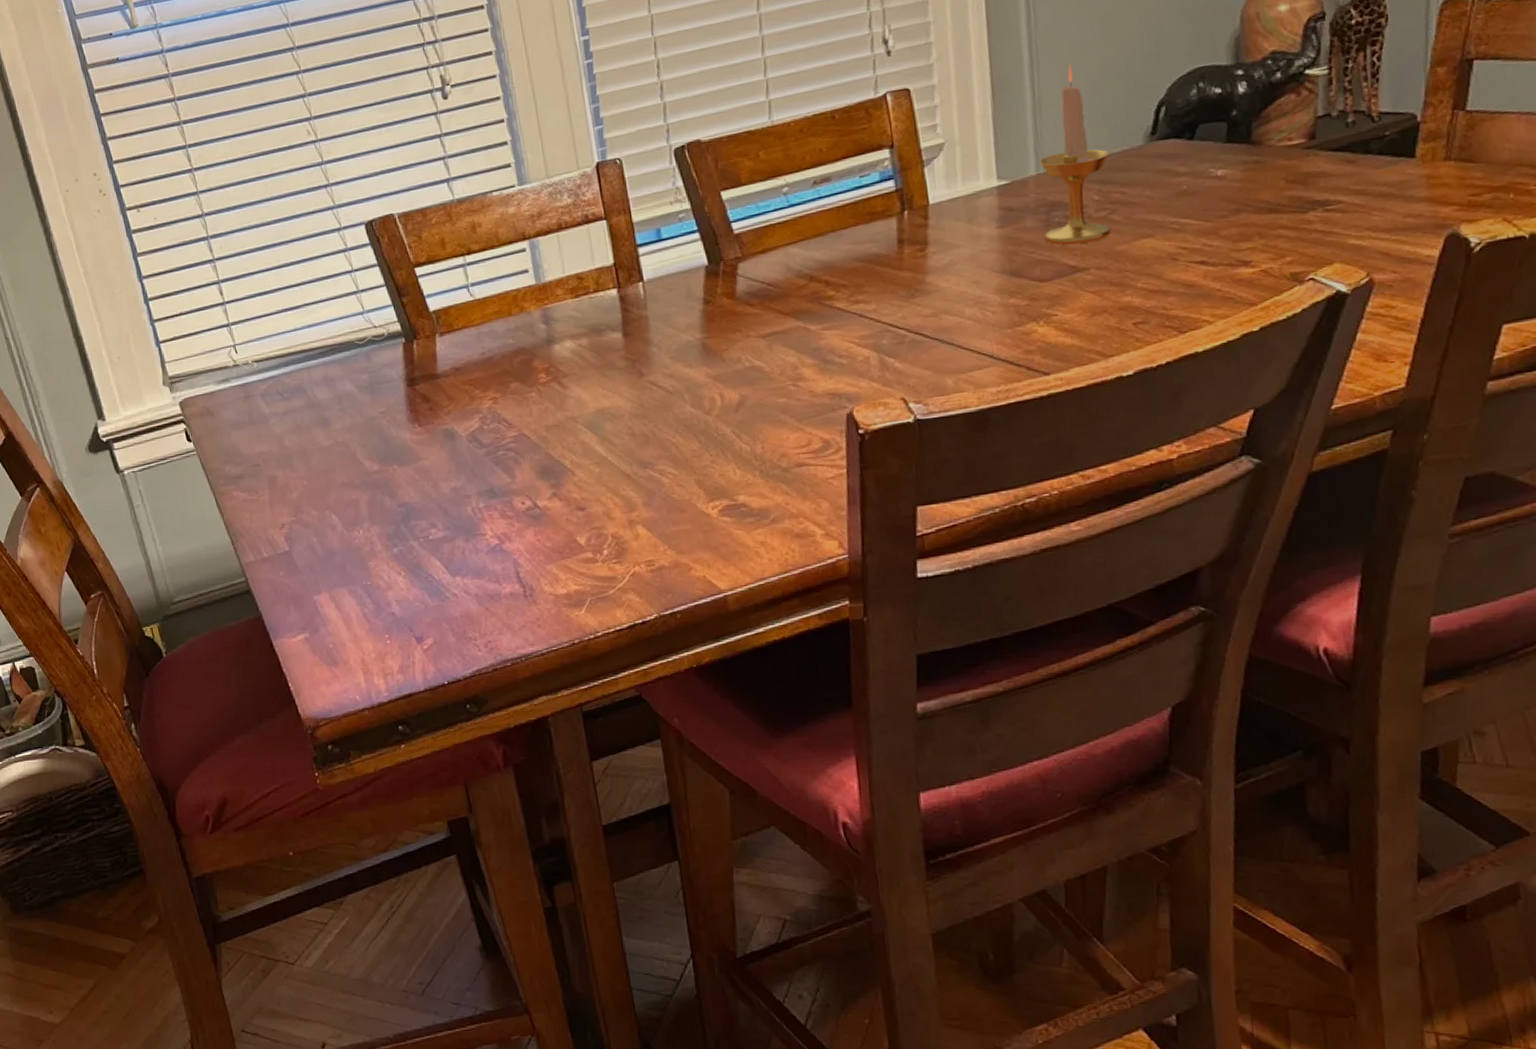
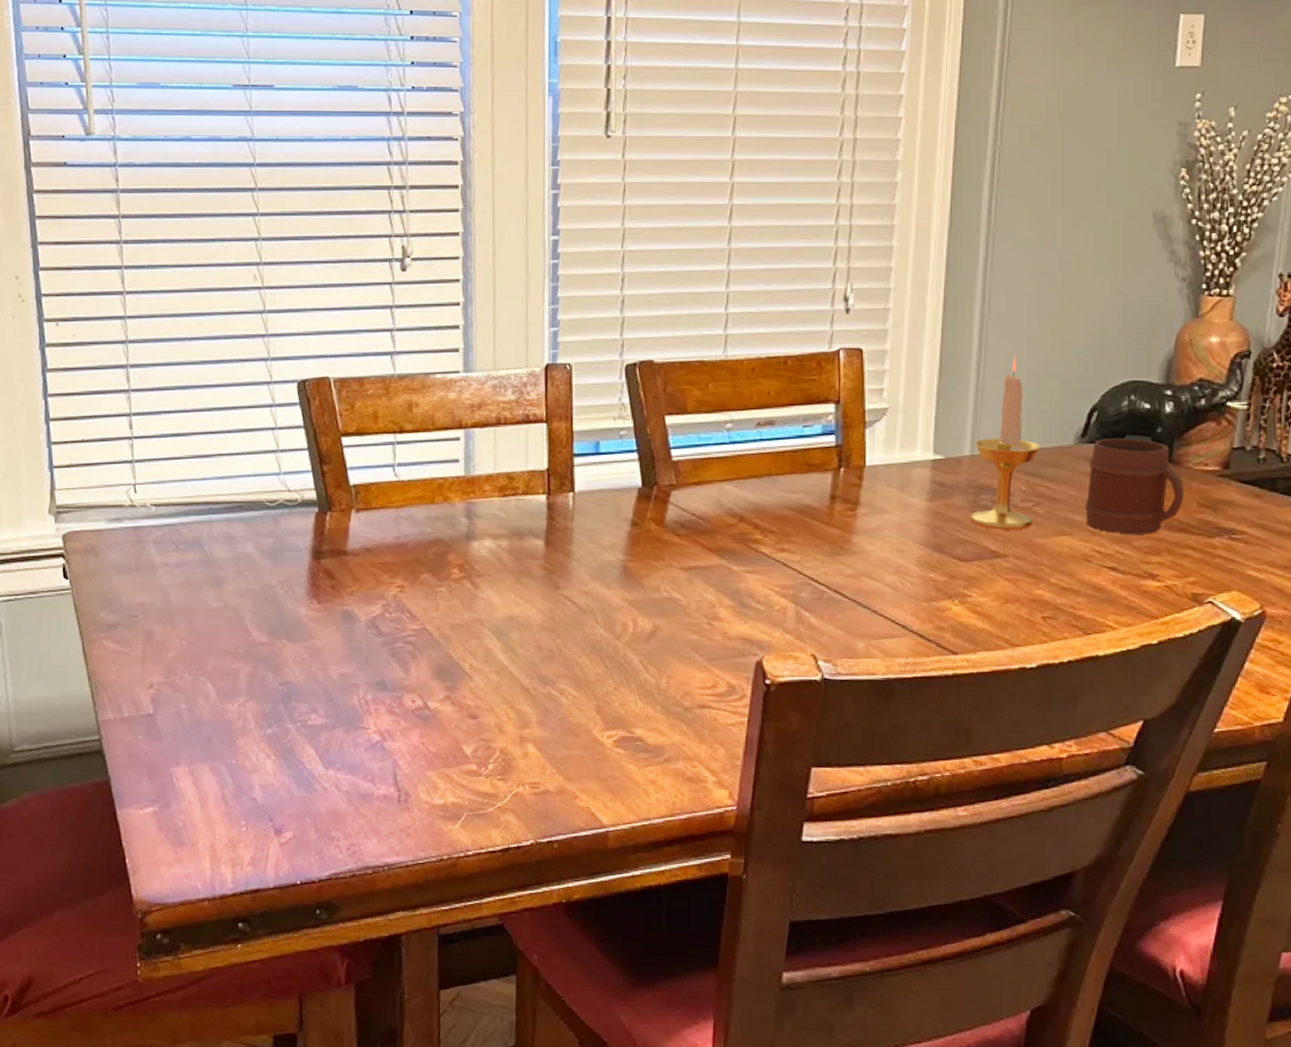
mug: none [1162,125,1270,227] -> present [1084,438,1185,535]

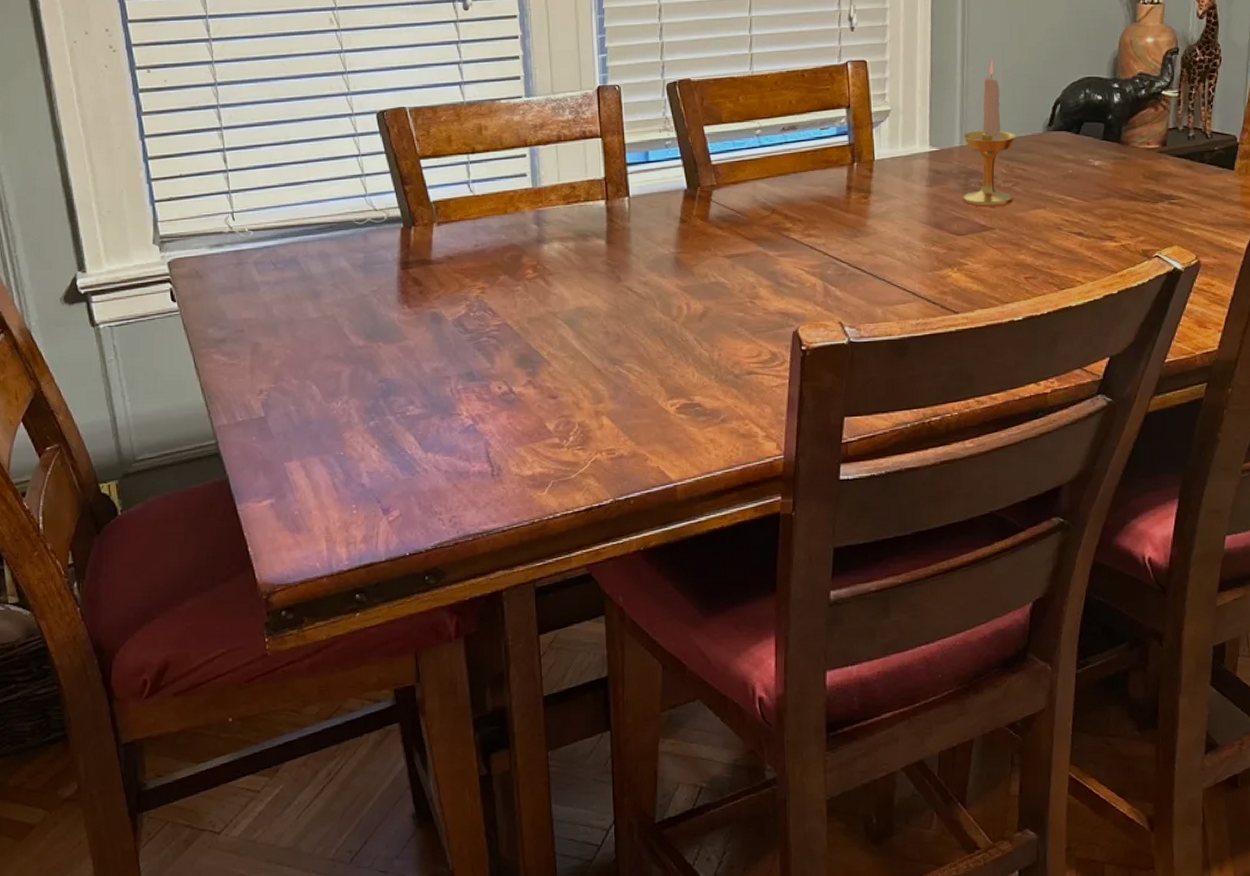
mug: present [1084,438,1185,535] -> none [1054,125,1133,204]

